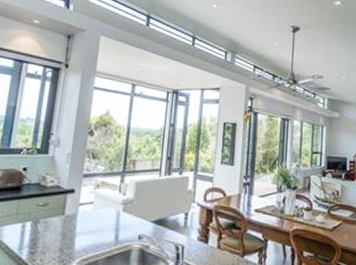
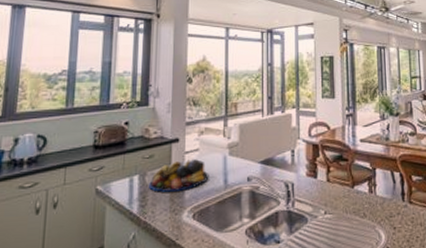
fruit bowl: none [40,212,101,242] -> present [149,159,209,192]

